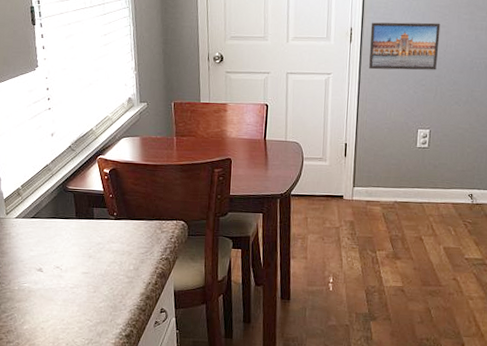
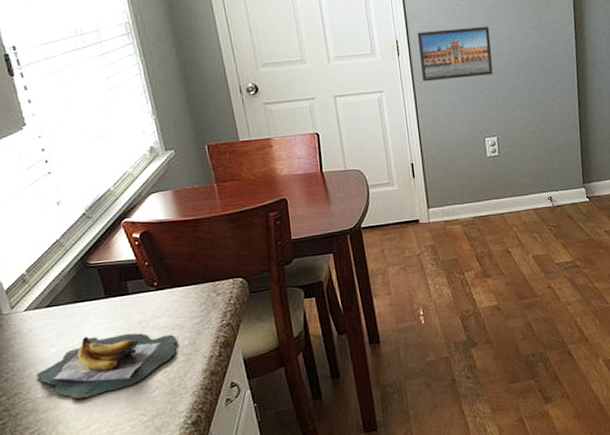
banana bunch: none [16,247,125,298] -> present [36,333,177,400]

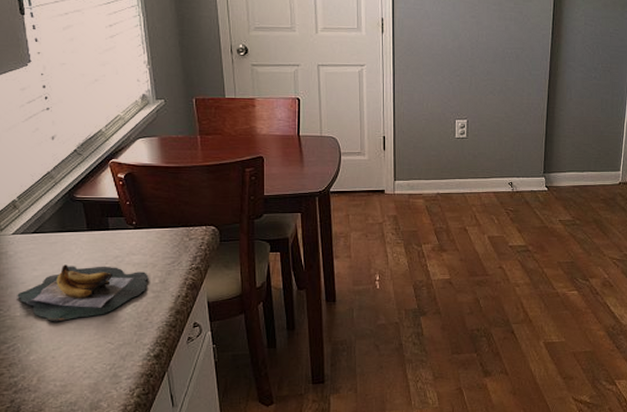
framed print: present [417,26,493,82] -> none [402,12,471,61]

